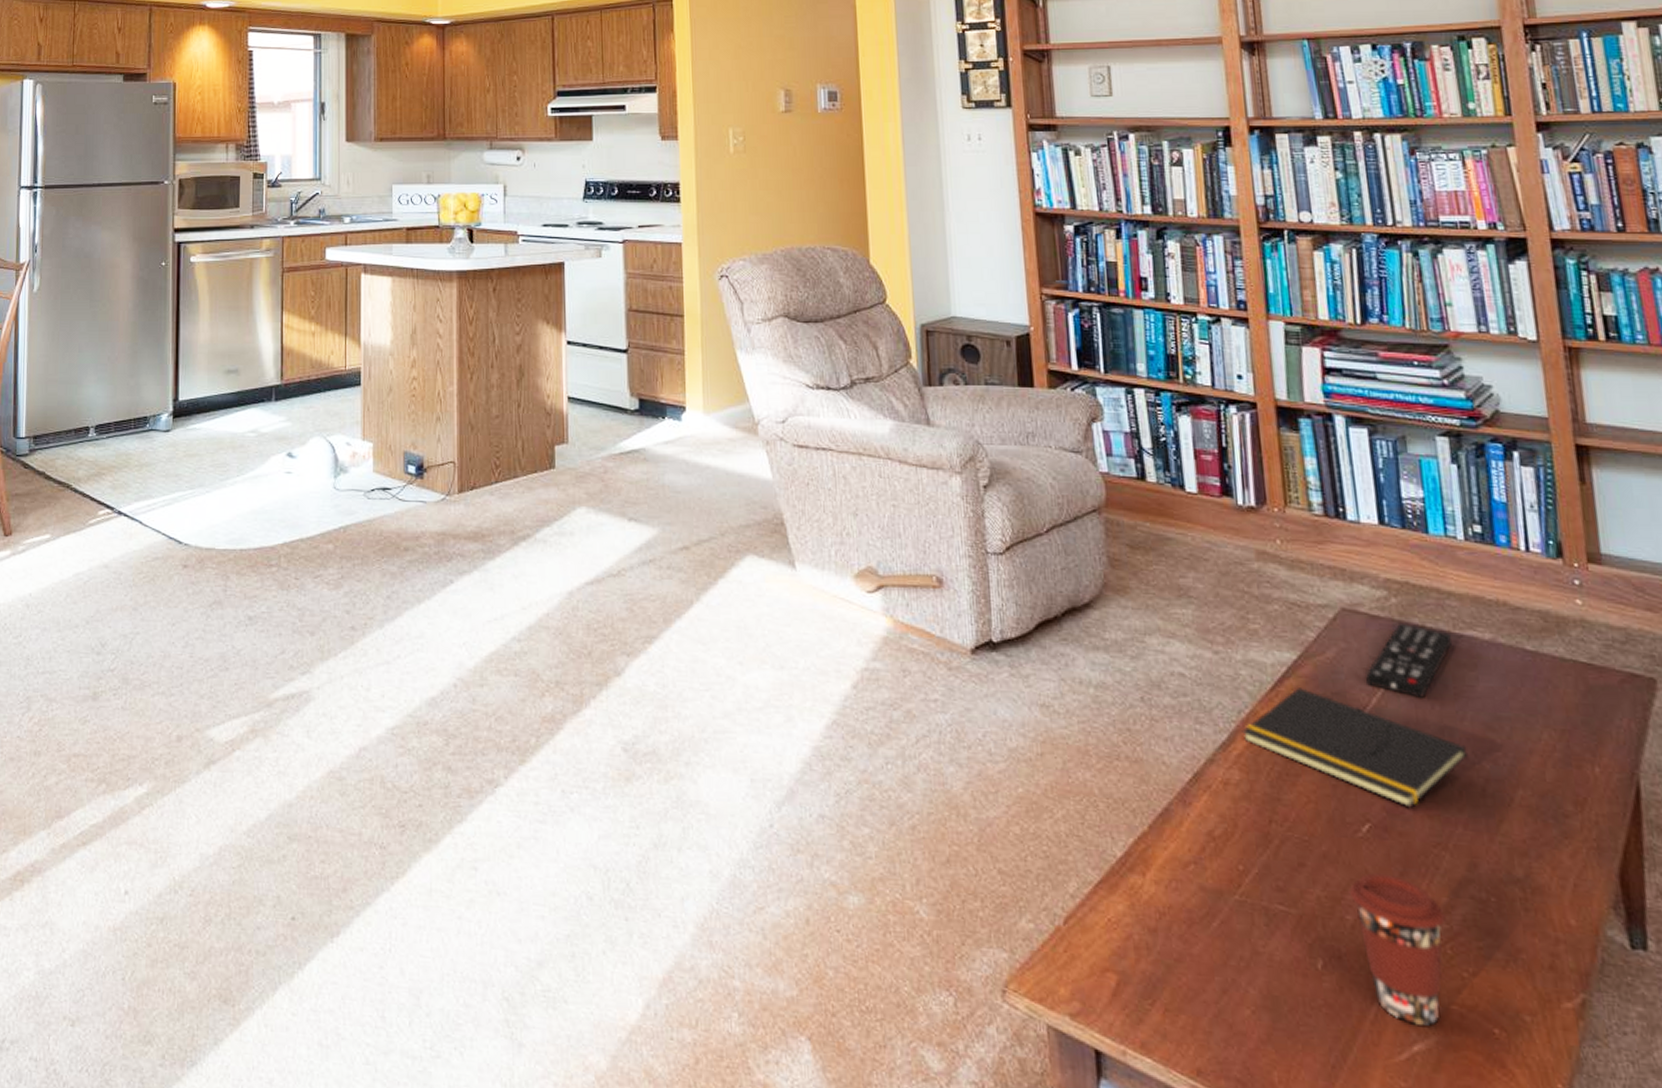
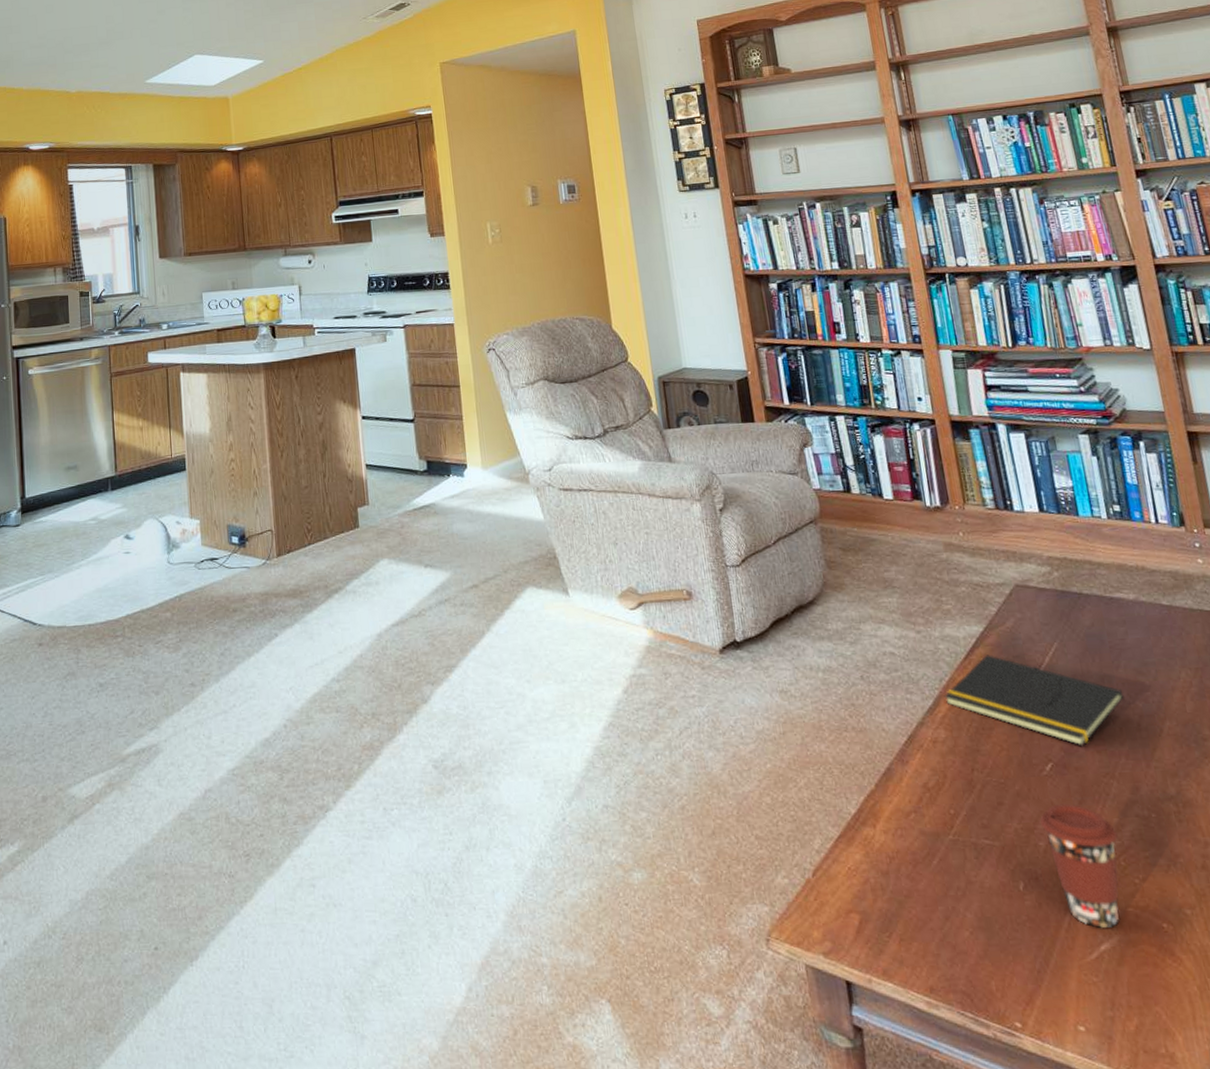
remote control: present [1366,622,1453,698] -> none [1038,592,1105,653]

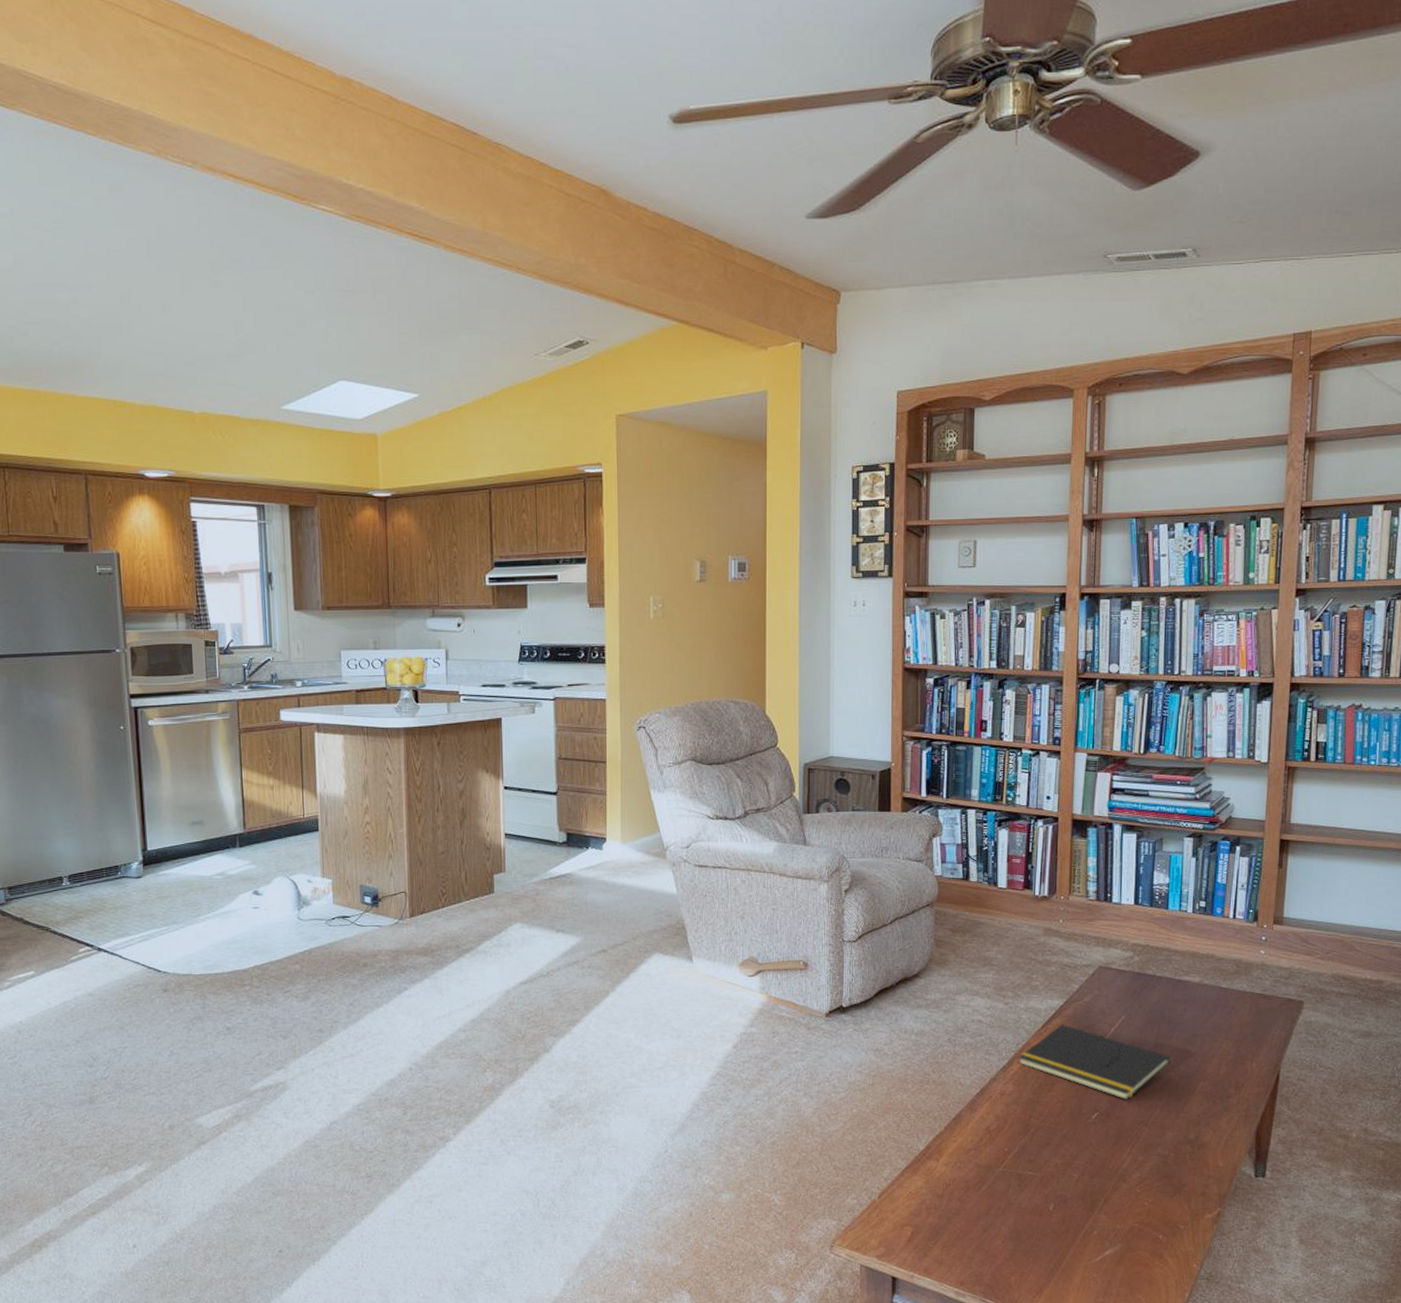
coffee cup: present [1039,803,1119,928] -> none [1077,1145,1139,1238]

